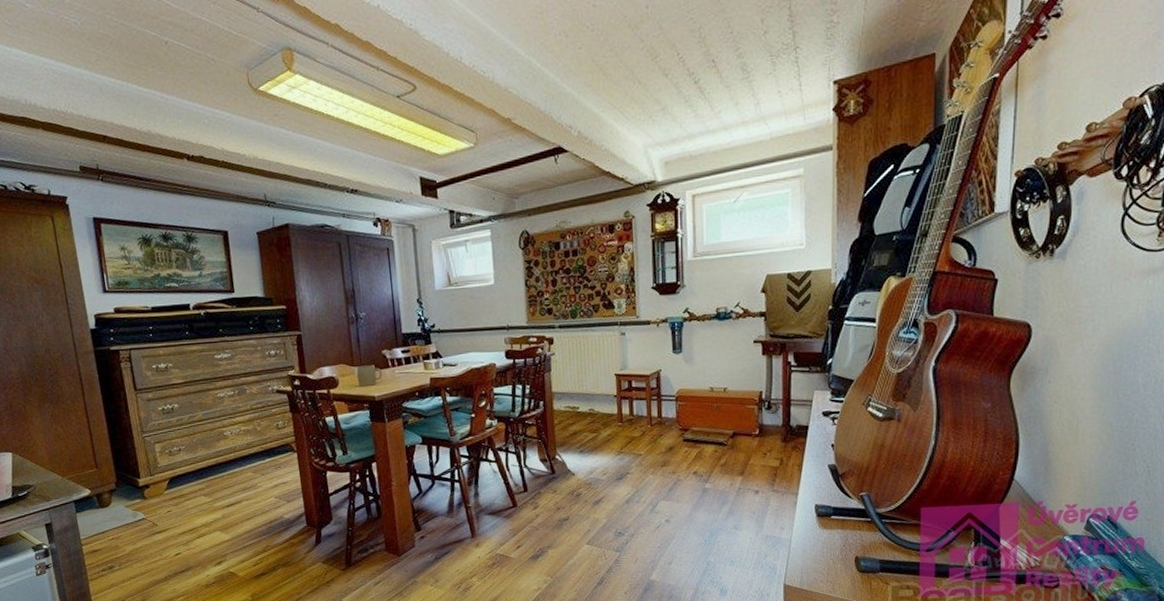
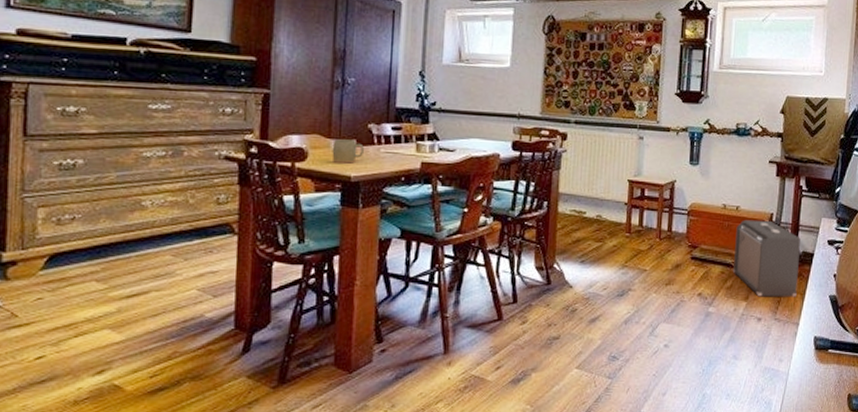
amplifier: none [725,398,793,471] -> present [732,219,800,297]

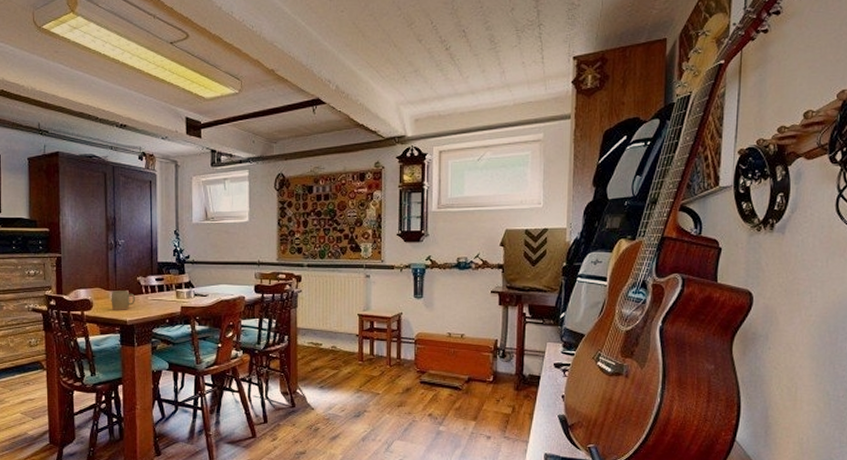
amplifier: present [732,219,800,297] -> none [460,346,526,417]

